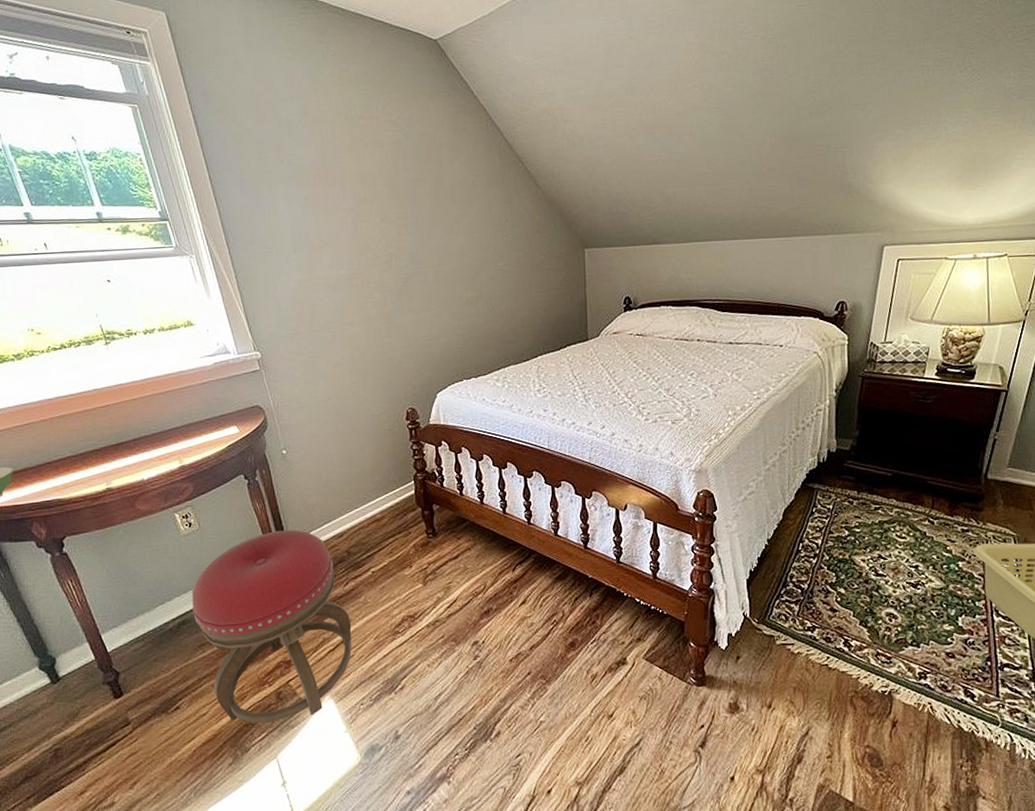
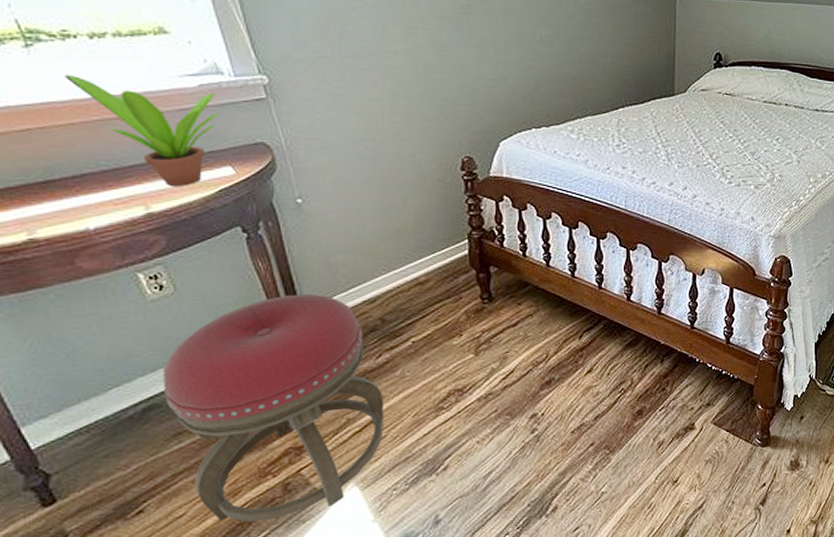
potted plant: none [129,362,228,444] -> present [65,74,220,186]

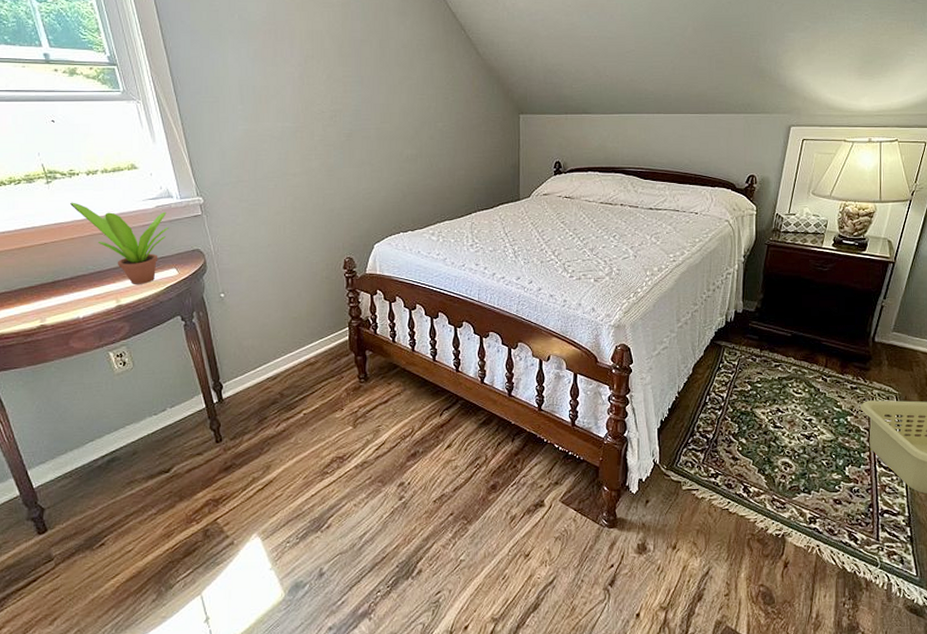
stool: present [163,294,384,523] -> none [123,371,281,561]

